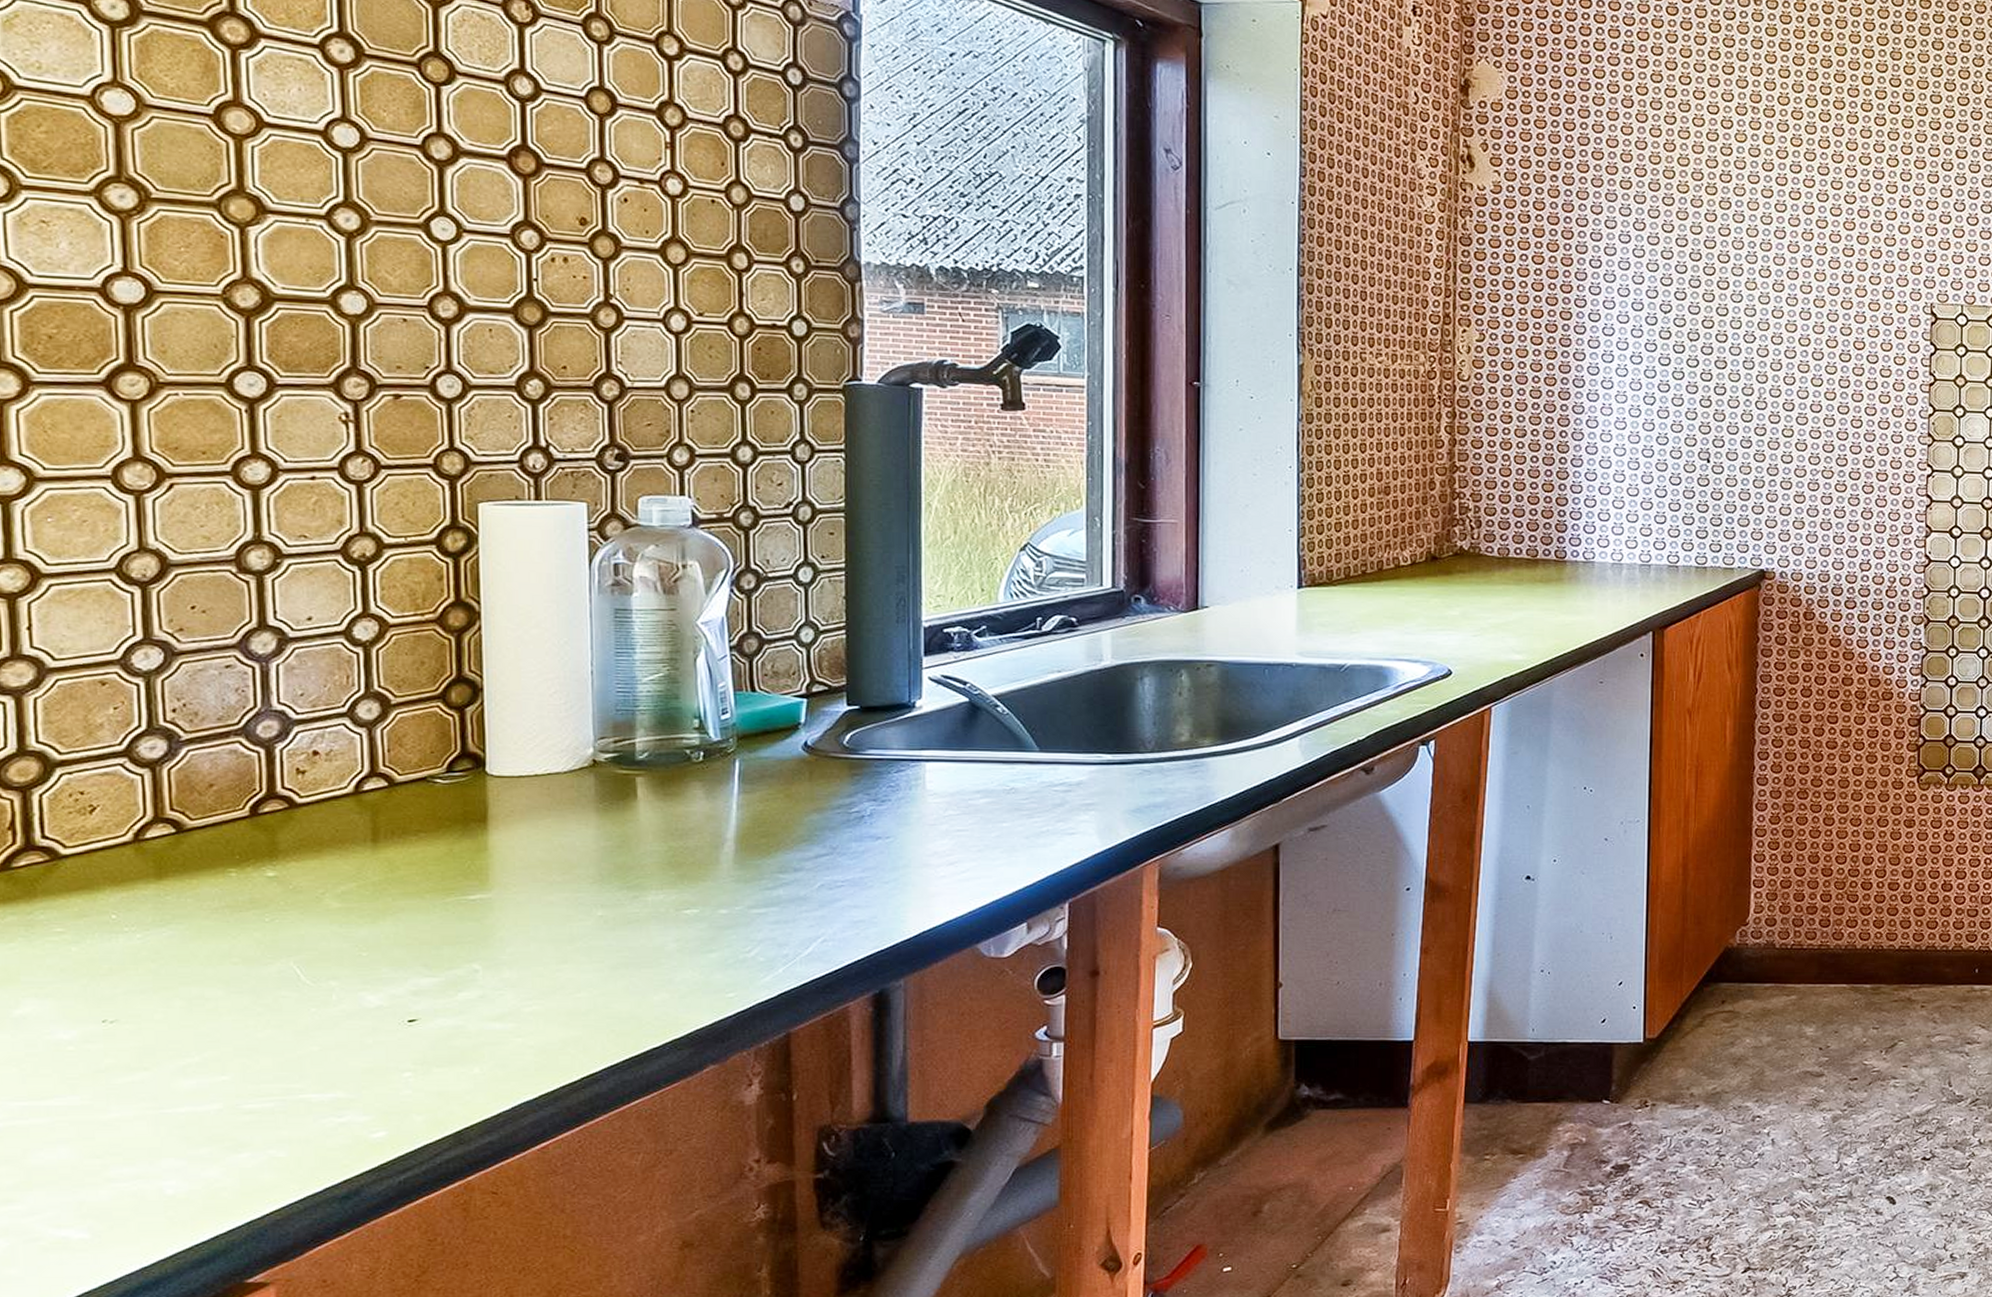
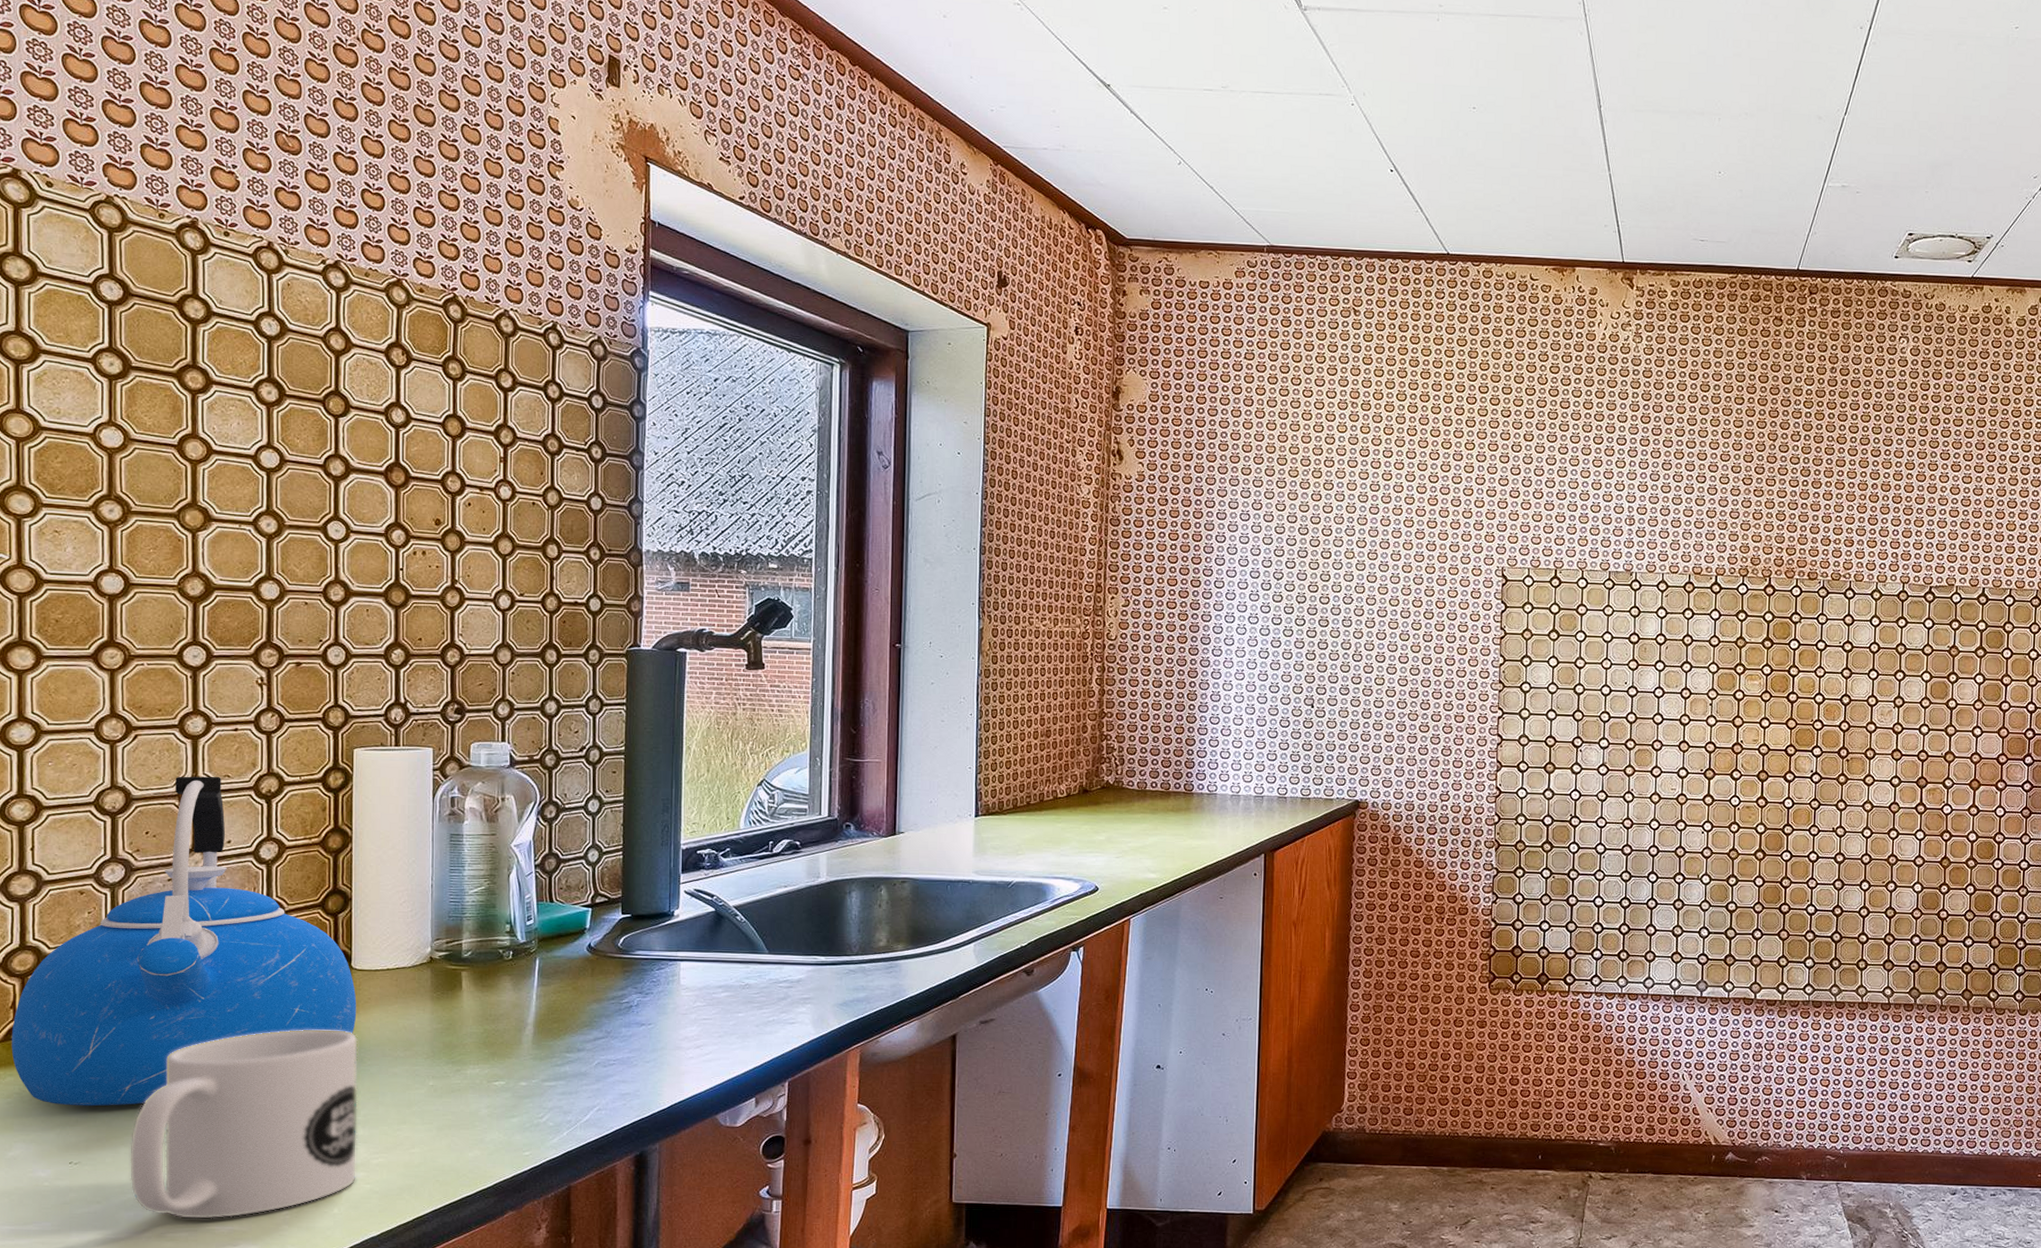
kettle: none [11,536,496,951] -> present [11,776,357,1106]
mug: none [186,850,504,1087] -> present [129,1029,358,1220]

